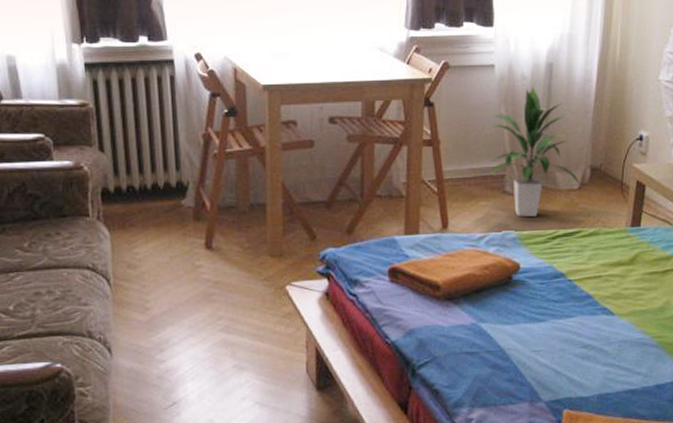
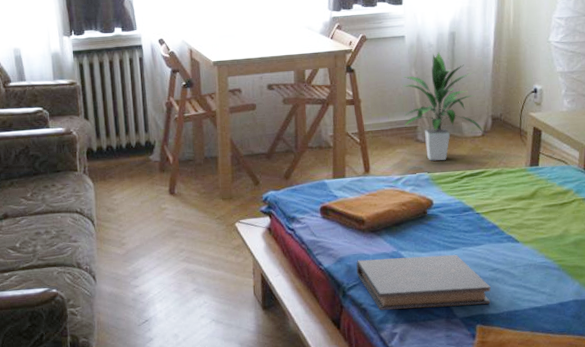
book: none [429,327,581,392] -> present [356,254,491,310]

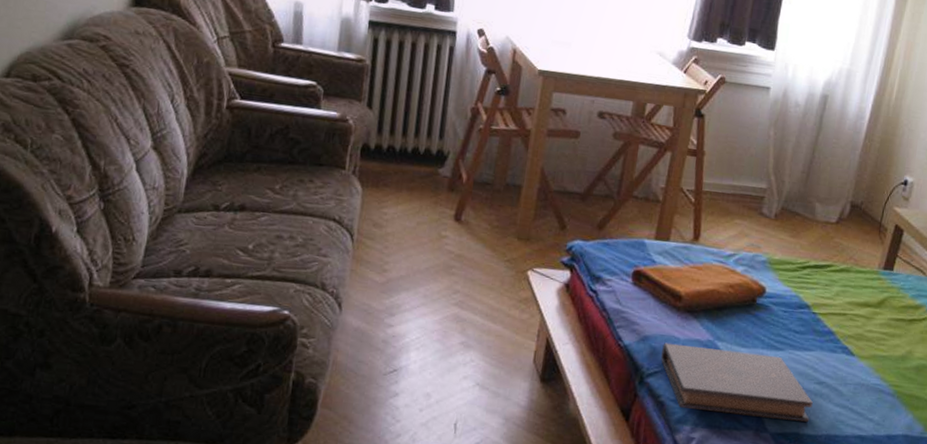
indoor plant: present [403,52,485,161] -> none [749,114,840,243]

